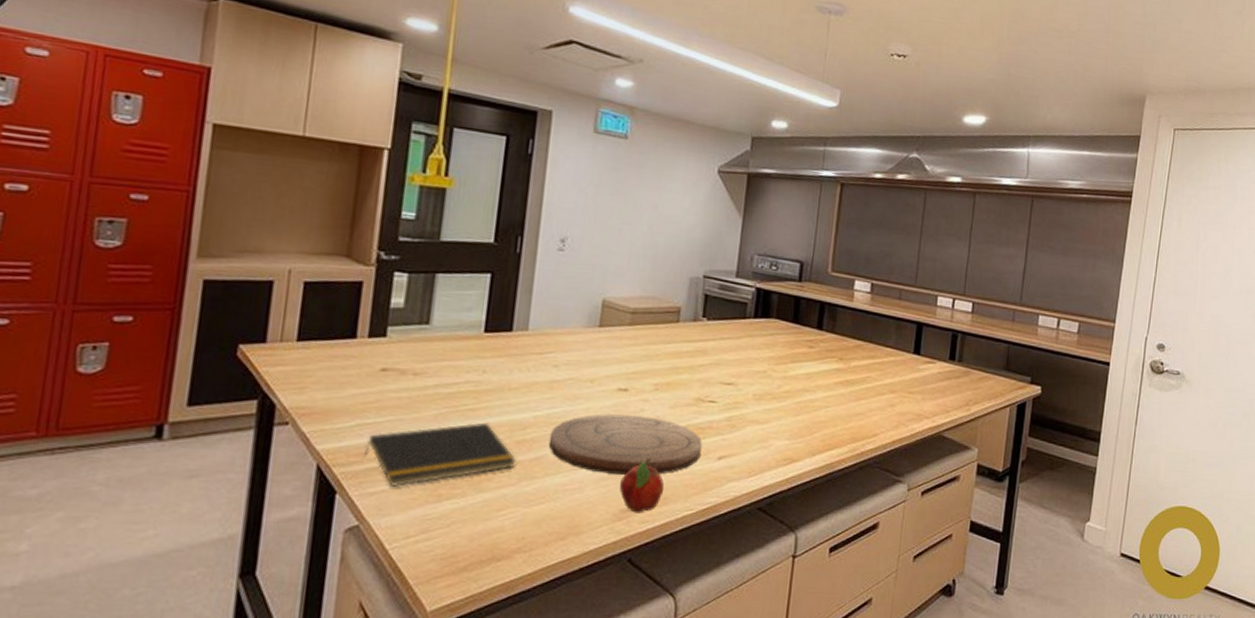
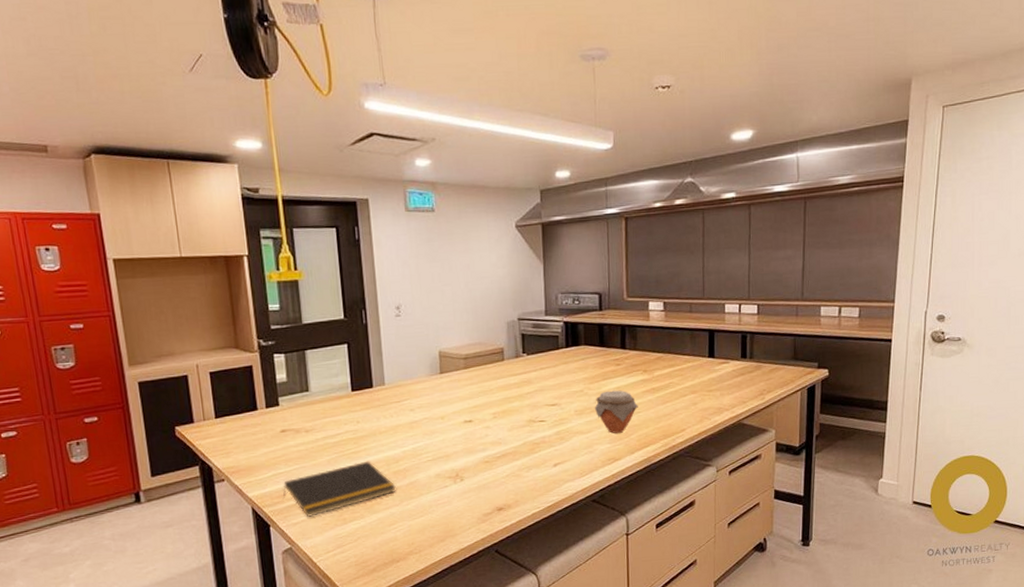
cutting board: present [548,414,702,475] -> none [417,439,539,488]
fruit: present [619,457,665,513] -> none [478,471,515,516]
jar: none [776,376,828,429] -> present [594,390,638,434]

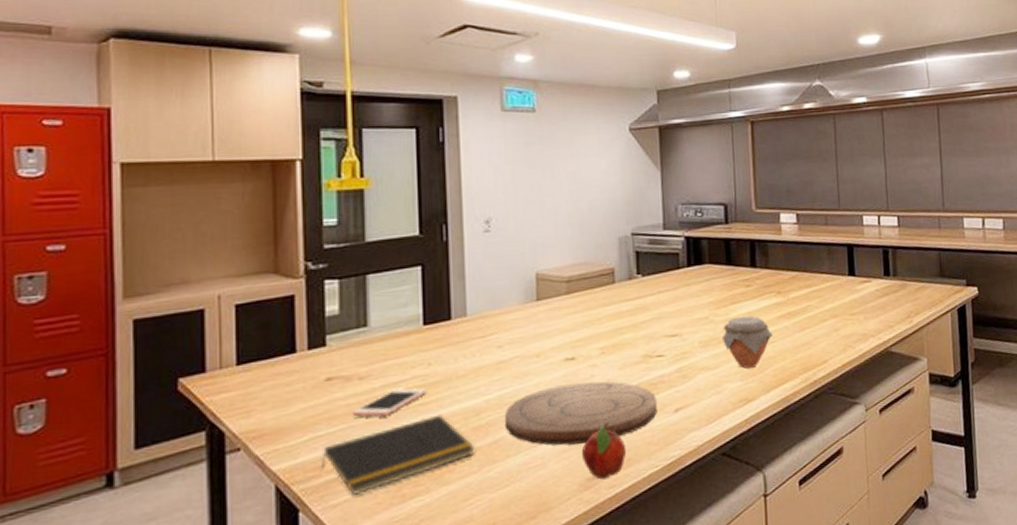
cell phone: none [302,439,357,461] -> present [352,388,427,418]
cutting board: none [417,439,539,488] -> present [504,381,657,446]
fruit: none [478,471,515,516] -> present [581,421,627,480]

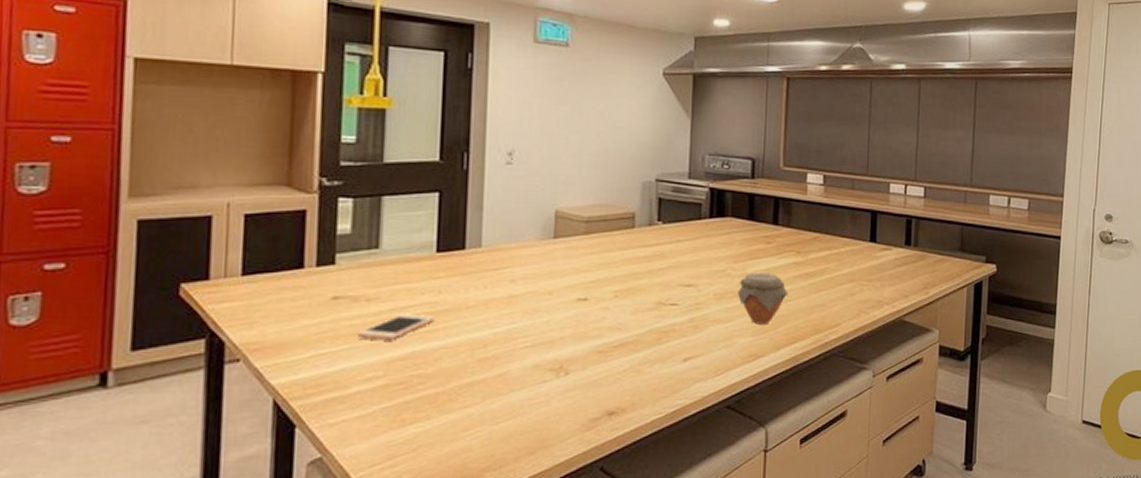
notepad: present [322,414,475,495] -> none [322,343,479,415]
cutting board: present [504,381,657,446] -> none [511,324,666,385]
fruit: present [581,421,627,480] -> none [586,365,632,422]

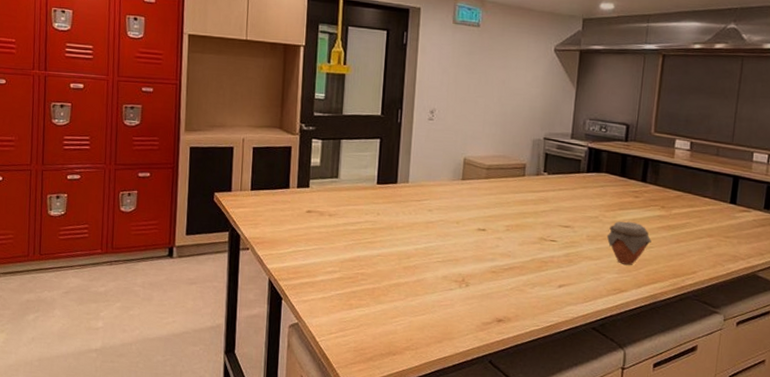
cell phone: present [357,313,435,340] -> none [322,227,375,246]

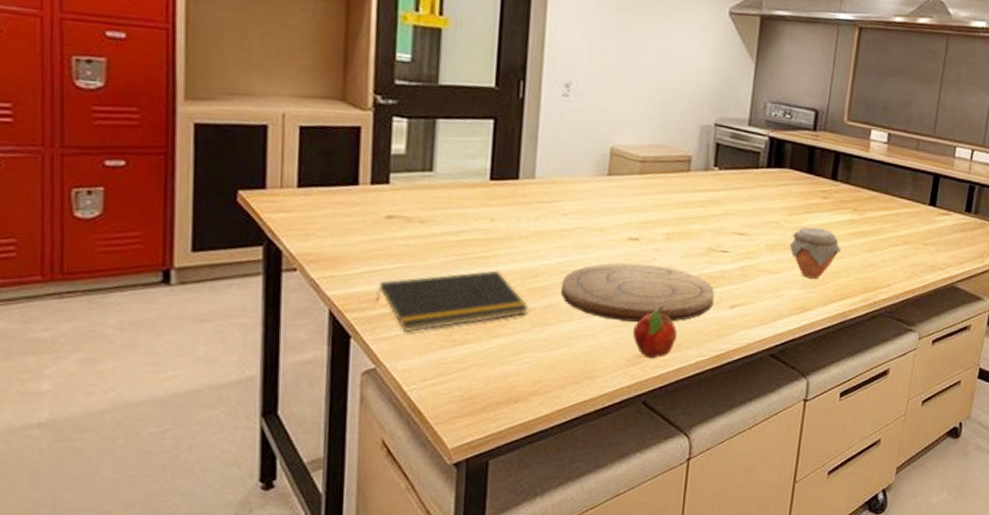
notepad: none [299,252,404,297] -> present [376,270,529,332]
cutting board: none [427,248,545,297] -> present [560,262,715,322]
fruit: none [481,283,516,326] -> present [632,305,678,359]

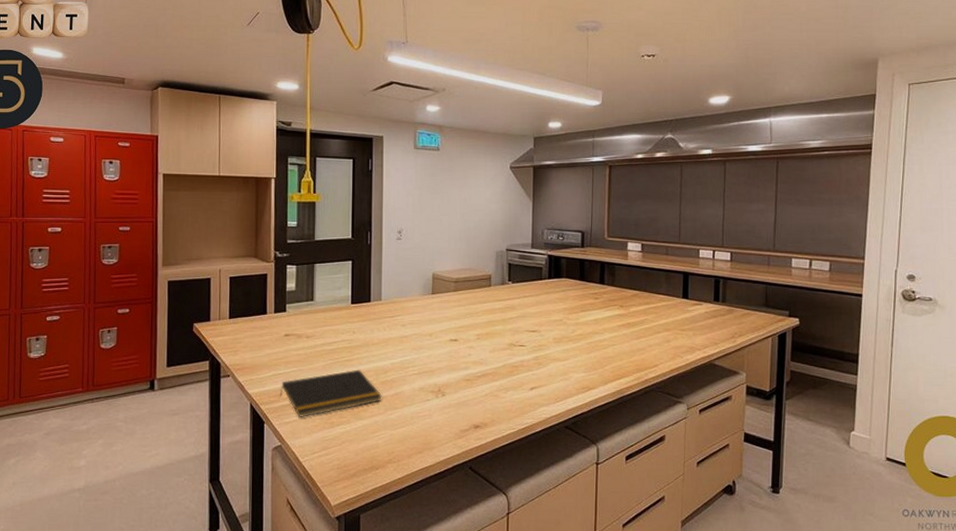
cutting board: present [560,262,715,322] -> none [404,359,517,404]
fruit: present [632,305,678,359] -> none [458,390,492,433]
jar: present [789,226,841,279] -> none [571,322,614,363]

